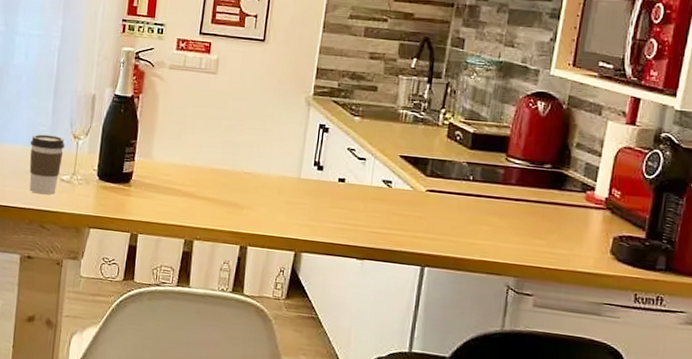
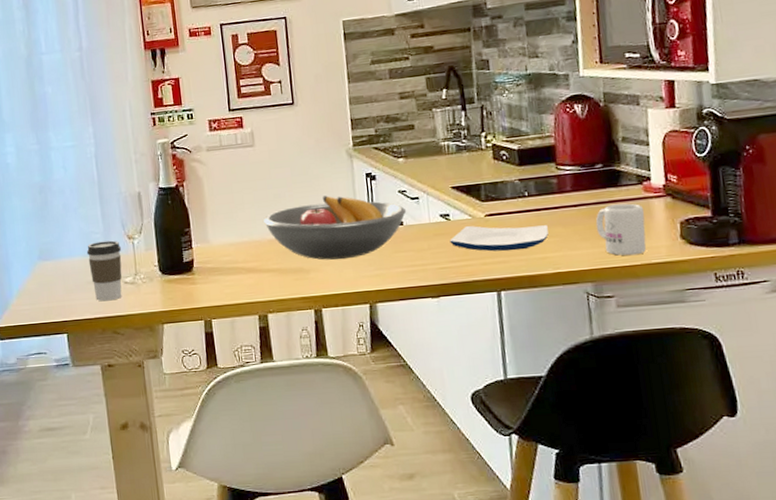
fruit bowl: none [210,137,352,204] -> present [263,195,407,260]
plate: none [386,196,484,232] -> present [449,225,549,252]
mug: none [531,206,582,260] -> present [595,203,647,256]

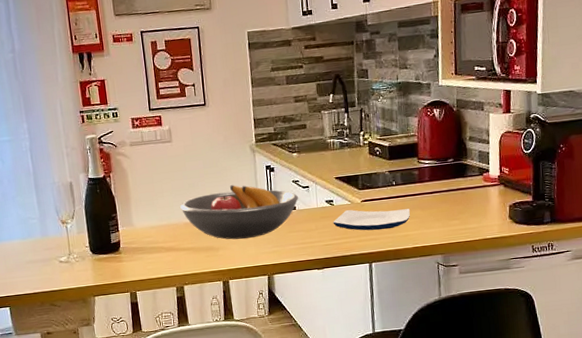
coffee cup: present [86,240,122,301] -> none [24,225,58,278]
mug: present [595,203,647,256] -> none [446,190,484,233]

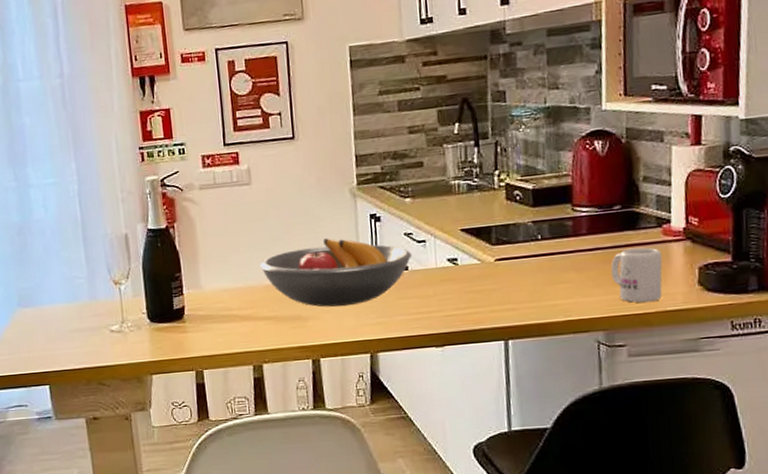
plate: present [333,209,410,231] -> none [457,270,561,298]
mug: none [446,190,484,233] -> present [610,247,663,303]

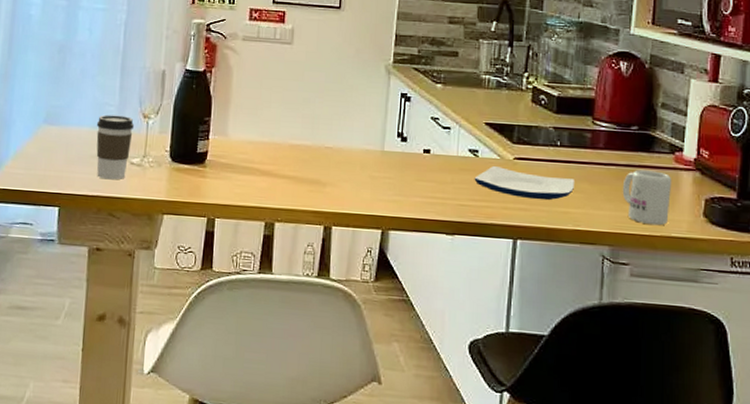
coffee cup: none [69,286,108,351] -> present [96,114,135,180]
fruit bowl: present [260,238,413,307] -> none [288,109,436,179]
plate: none [457,270,561,298] -> present [474,165,574,201]

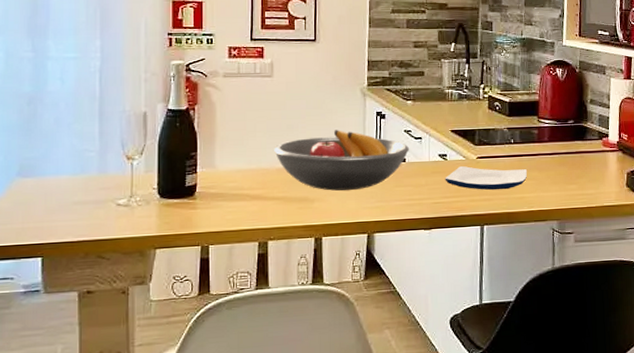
coffee cup: present [96,114,135,180] -> none [76,160,118,224]
fruit bowl: none [288,109,436,179] -> present [274,130,410,191]
mug: present [622,169,672,226] -> none [564,155,602,199]

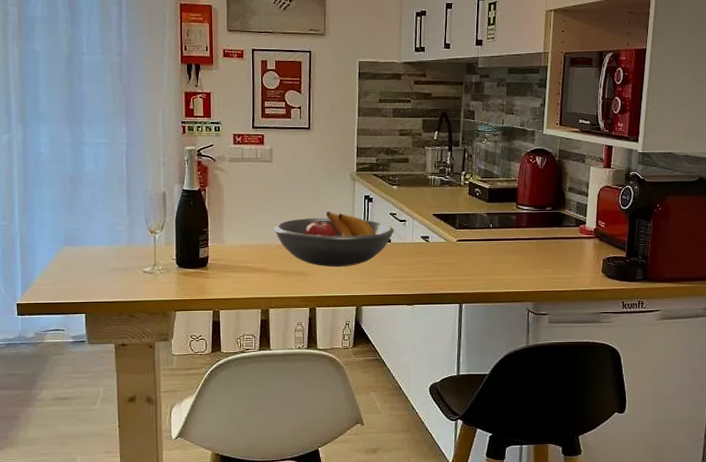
plate: present [445,165,527,190] -> none [427,247,504,272]

